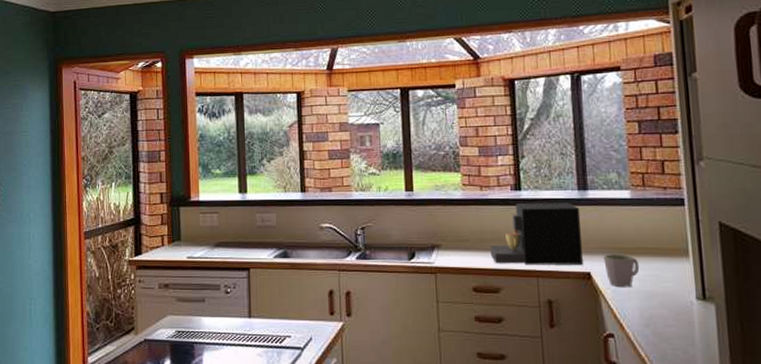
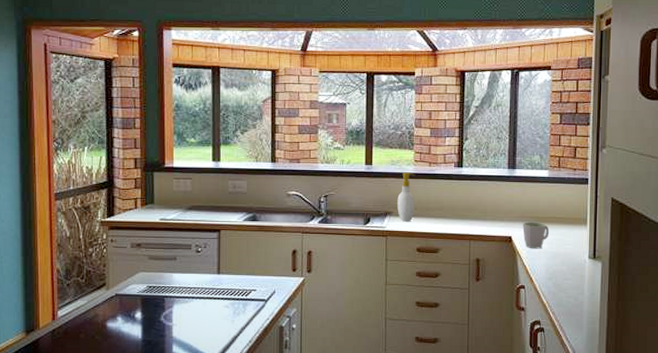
soap bottle: none [445,198,467,257] -> present [397,172,415,222]
coffee maker: present [490,202,583,265] -> none [433,178,508,230]

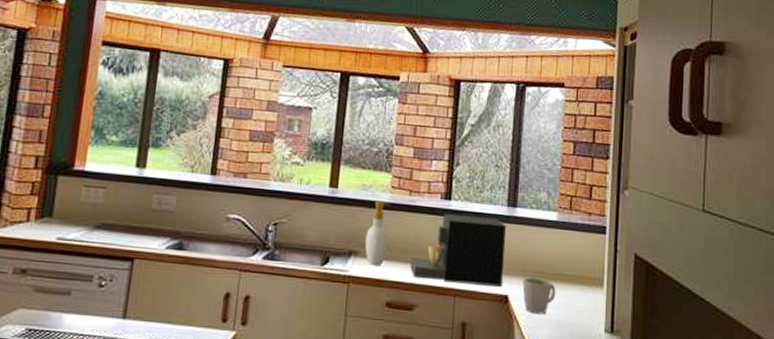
coffee maker: none [433,178,508,230] -> present [410,214,507,287]

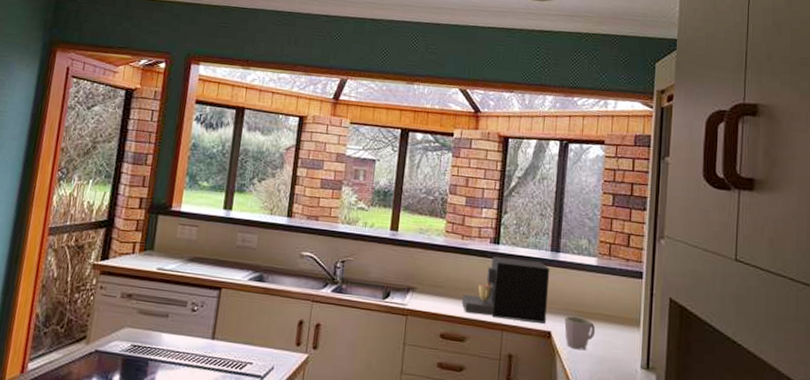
soap bottle: present [365,200,391,266] -> none [421,243,445,302]

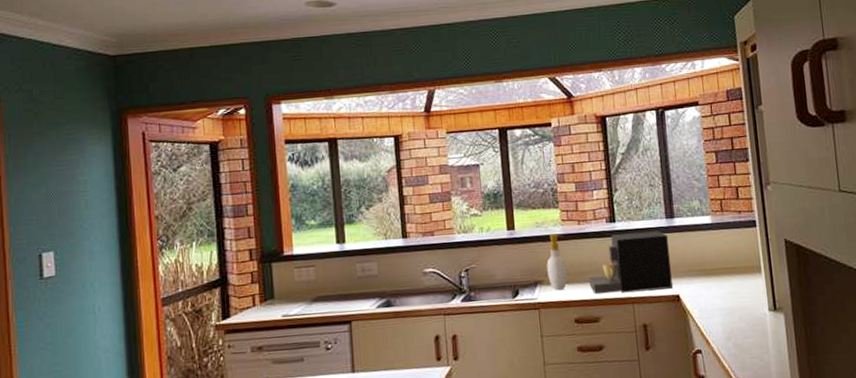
soap bottle: none [421,243,445,302] -> present [547,234,568,291]
mug: present [564,316,596,351] -> none [690,275,721,307]

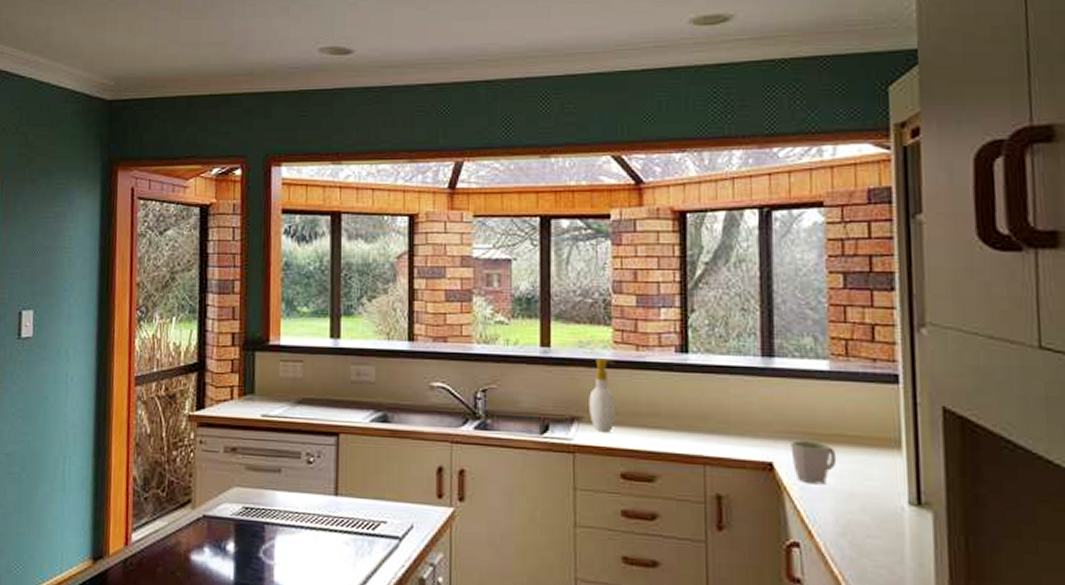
coffee maker: present [589,231,673,295] -> none [645,369,764,452]
mug: none [690,275,721,307] -> present [790,440,837,485]

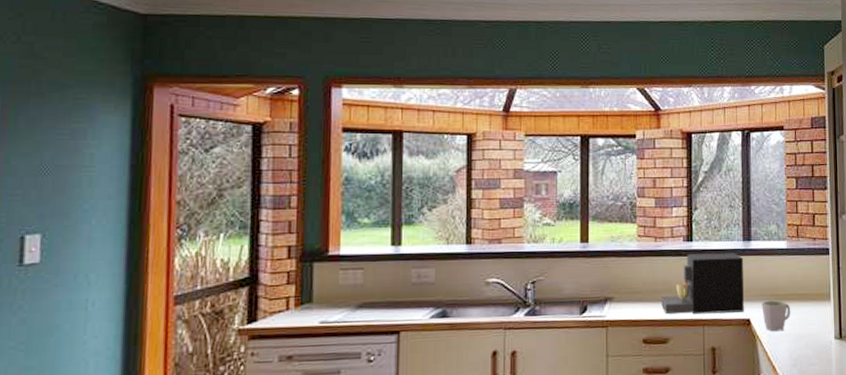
soap bottle: present [589,358,616,433] -> none [619,249,639,309]
coffee maker: none [645,369,764,452] -> present [661,253,745,315]

